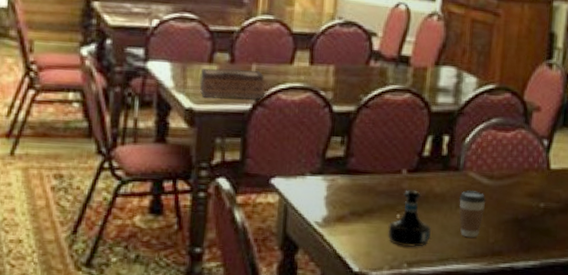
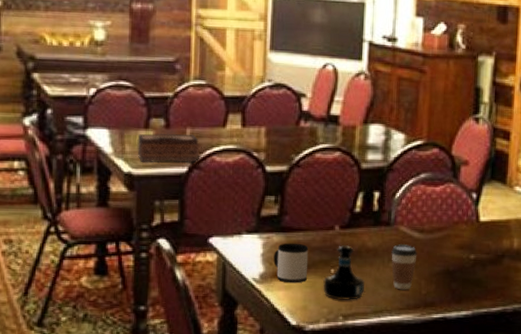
mug: none [337,185,375,228] -> present [273,243,309,283]

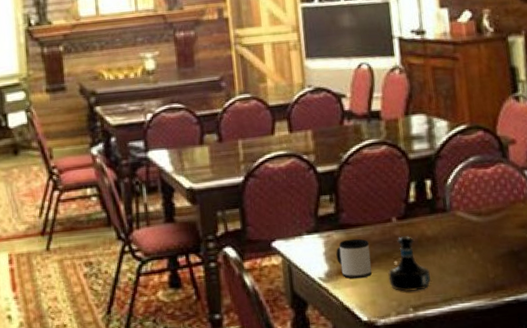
tissue box: present [137,133,199,163] -> none [194,145,253,176]
coffee cup: present [391,243,417,290] -> none [451,228,479,276]

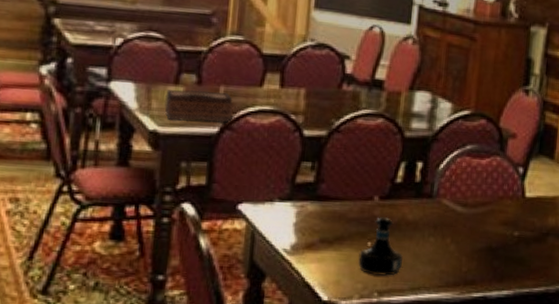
tissue box: none [194,145,253,176] -> present [164,89,233,123]
mug: present [336,238,372,279] -> none [306,212,345,256]

